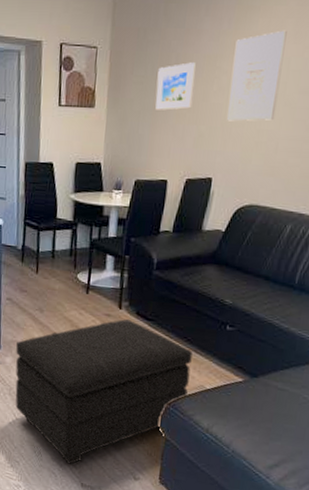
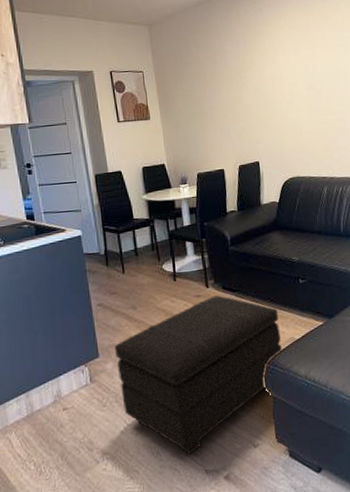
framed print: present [155,62,196,111] -> none [197,75,231,115]
wall art: present [227,30,287,122] -> none [253,46,294,116]

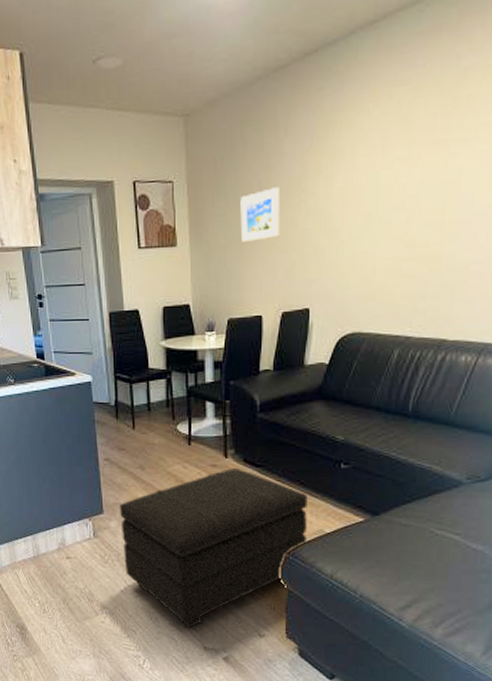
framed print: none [197,75,231,115] -> present [240,187,281,242]

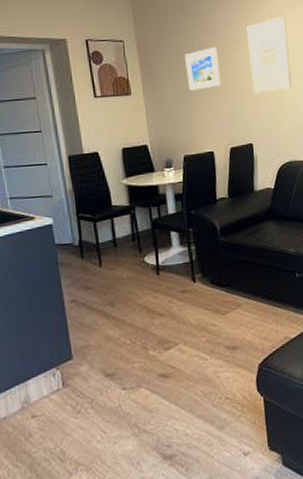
footstool: present [119,468,308,628] -> none [89,291,276,465]
wall art: none [318,142,373,246] -> present [247,16,292,93]

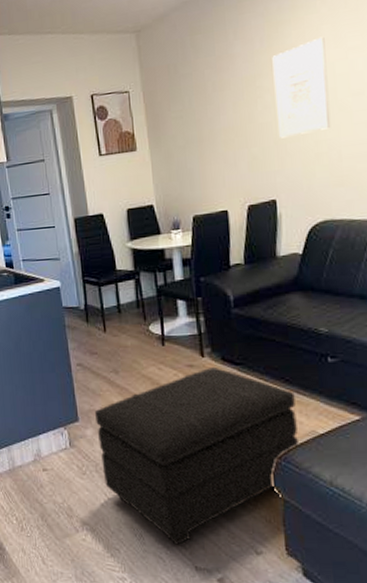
footstool: none [89,291,276,465] -> present [94,368,298,545]
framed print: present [185,47,222,91] -> none [196,87,239,141]

